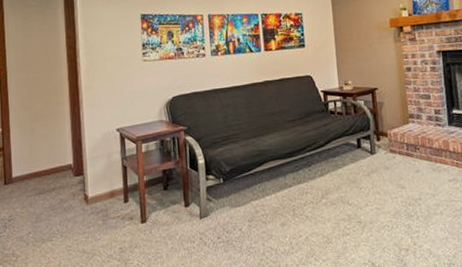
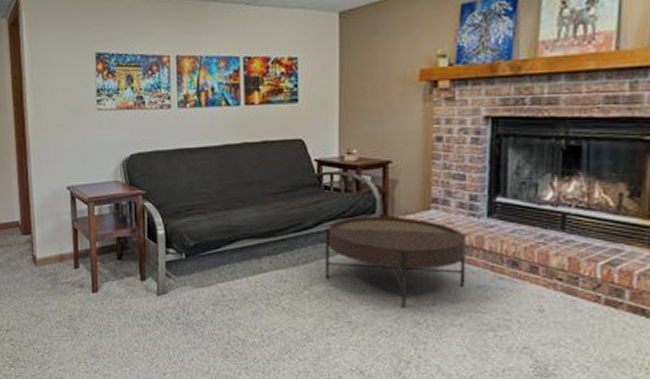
coffee table: none [334,131,441,205] -> present [324,216,467,309]

